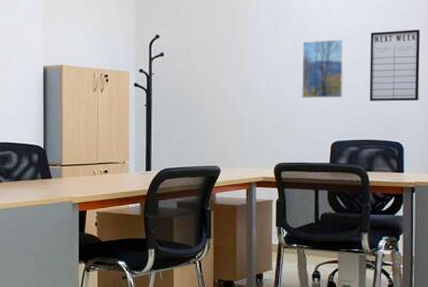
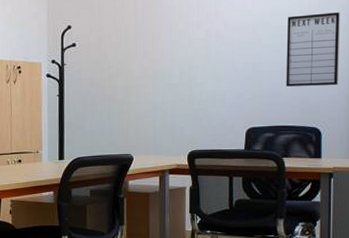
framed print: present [301,39,345,99] -> none [215,24,261,86]

